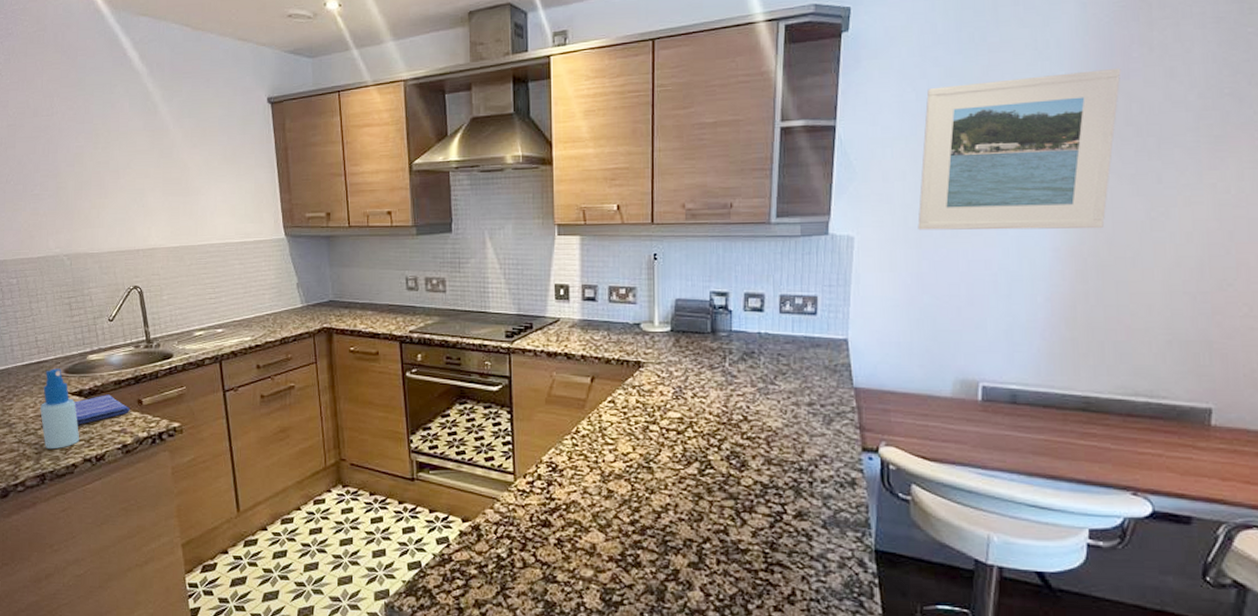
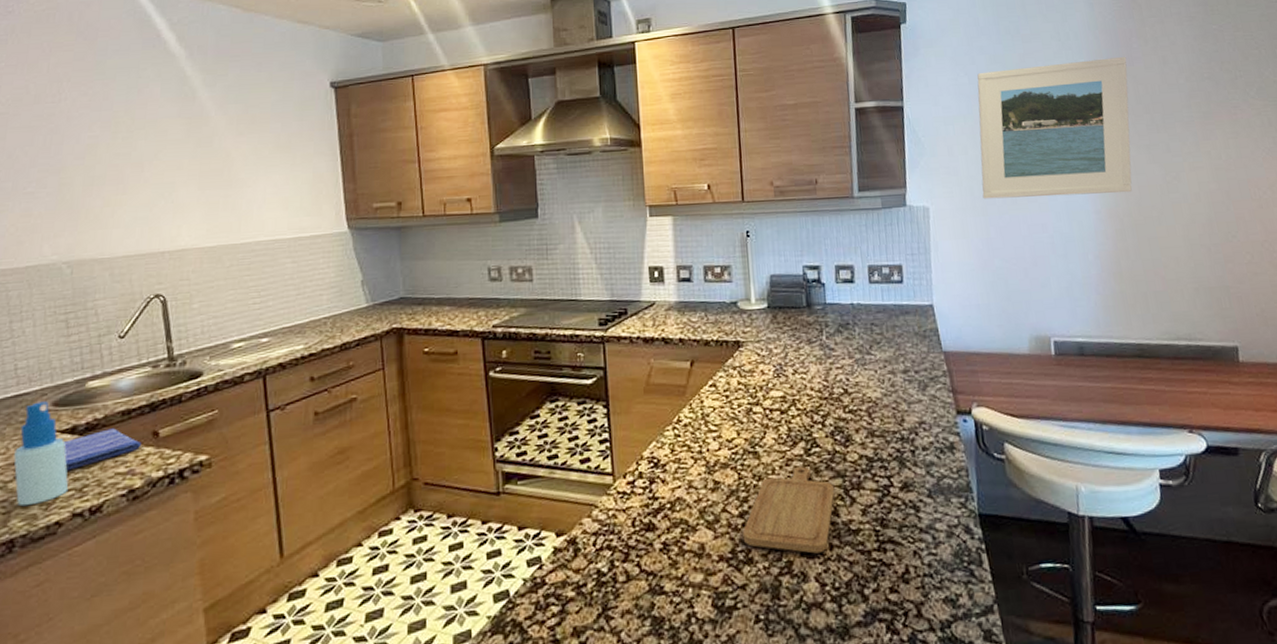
chopping board: none [632,485,726,566] -> present [742,467,835,554]

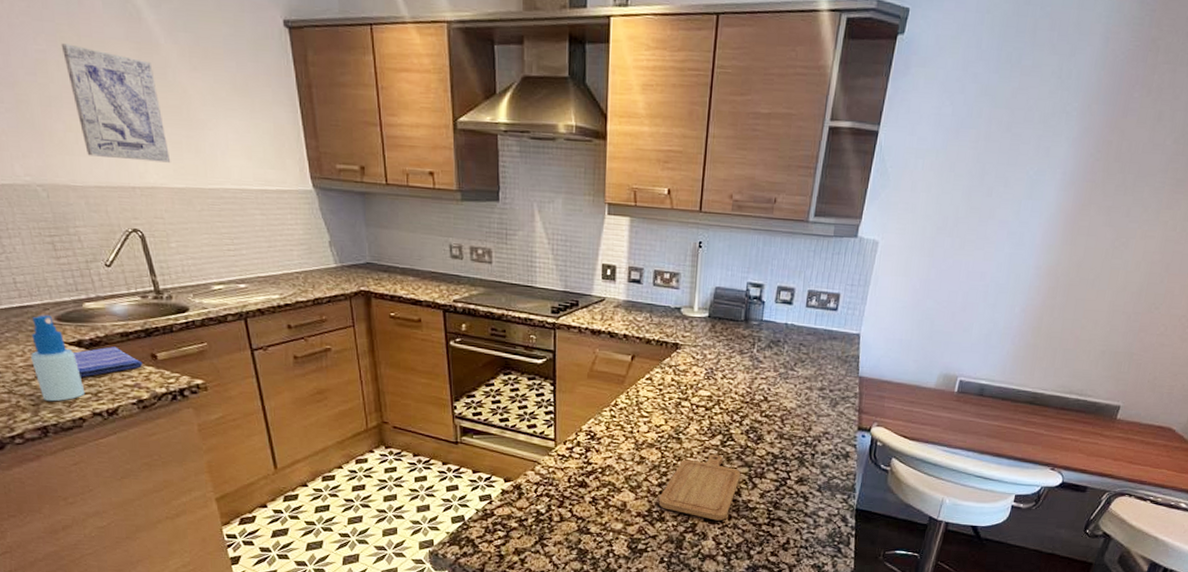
wall art: none [114,127,206,227] -> present [61,43,171,163]
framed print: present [977,56,1132,199] -> none [933,103,1122,253]

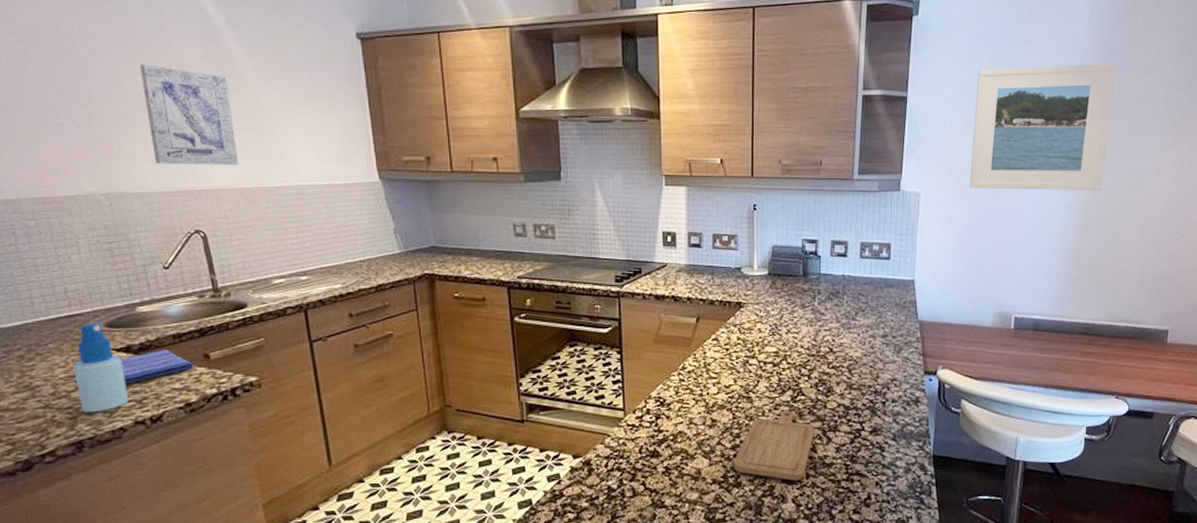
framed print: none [933,103,1122,253] -> present [969,63,1116,191]

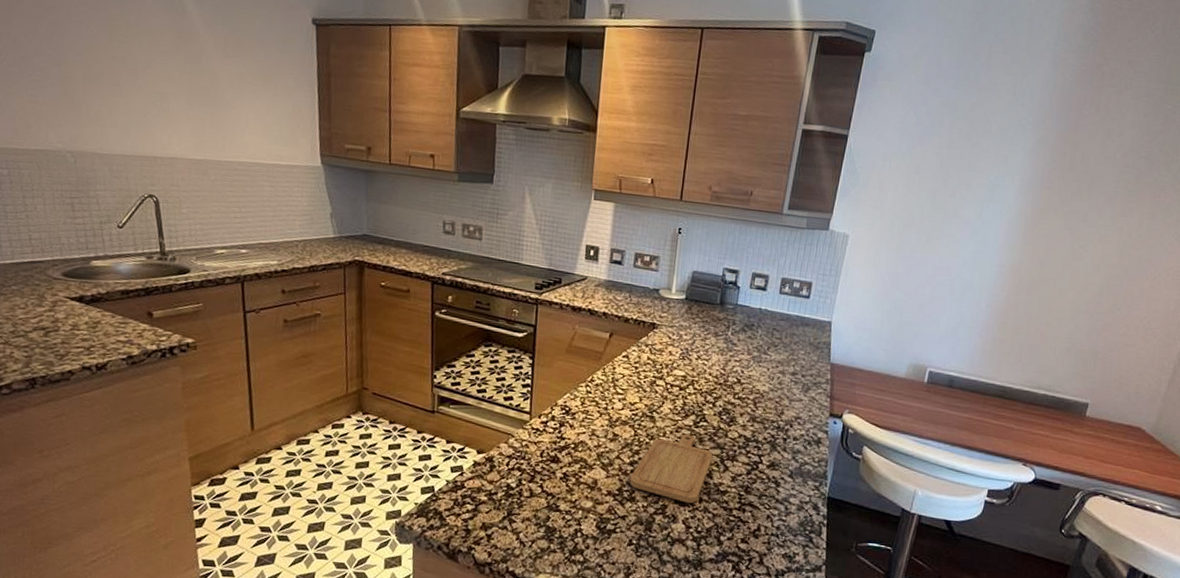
spray bottle: present [74,322,129,413] -> none [32,270,79,354]
dish towel: present [120,349,194,385] -> none [73,303,138,332]
wall art: present [139,64,239,165] -> none [110,30,194,137]
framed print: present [969,63,1116,191] -> none [900,114,1074,253]

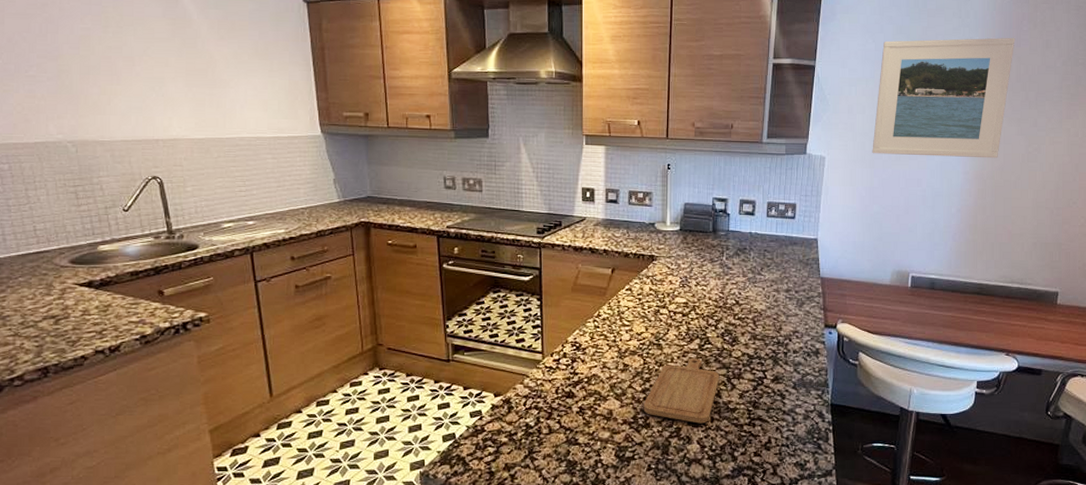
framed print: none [900,114,1074,253] -> present [872,37,1015,159]

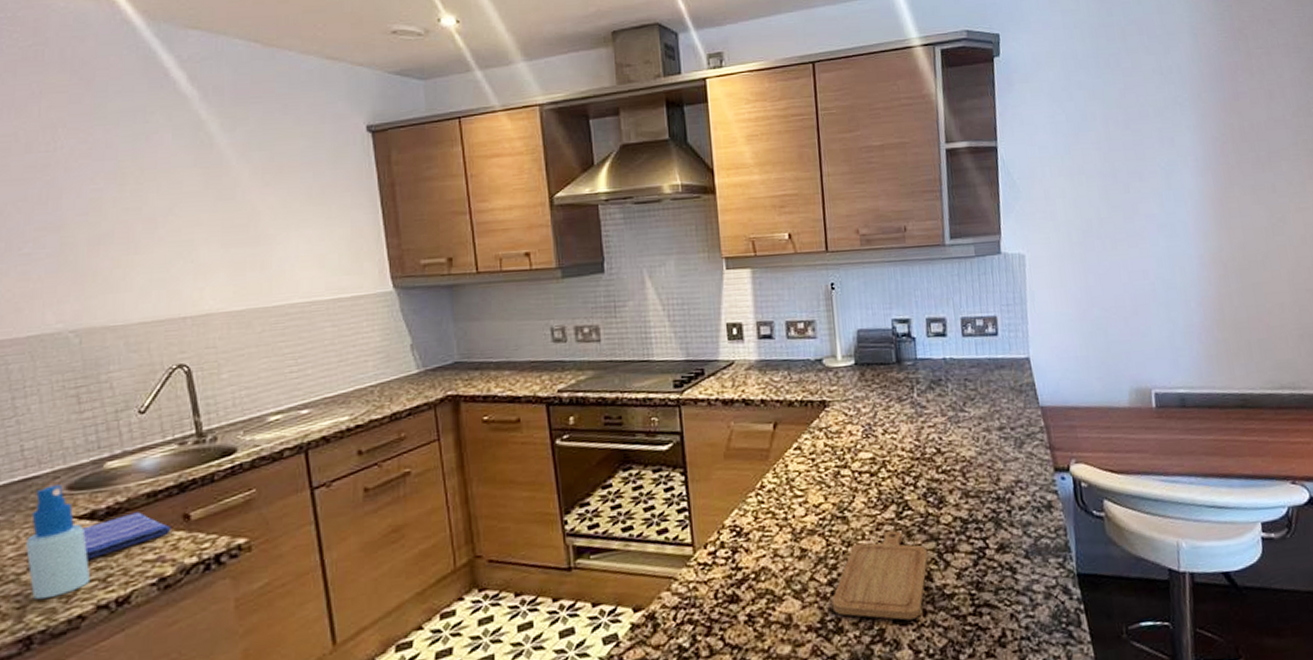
spray bottle: none [41,259,90,342] -> present [26,484,91,600]
dish towel: none [83,285,150,317] -> present [82,512,171,560]
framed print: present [872,37,1015,159] -> none [1075,90,1236,245]

